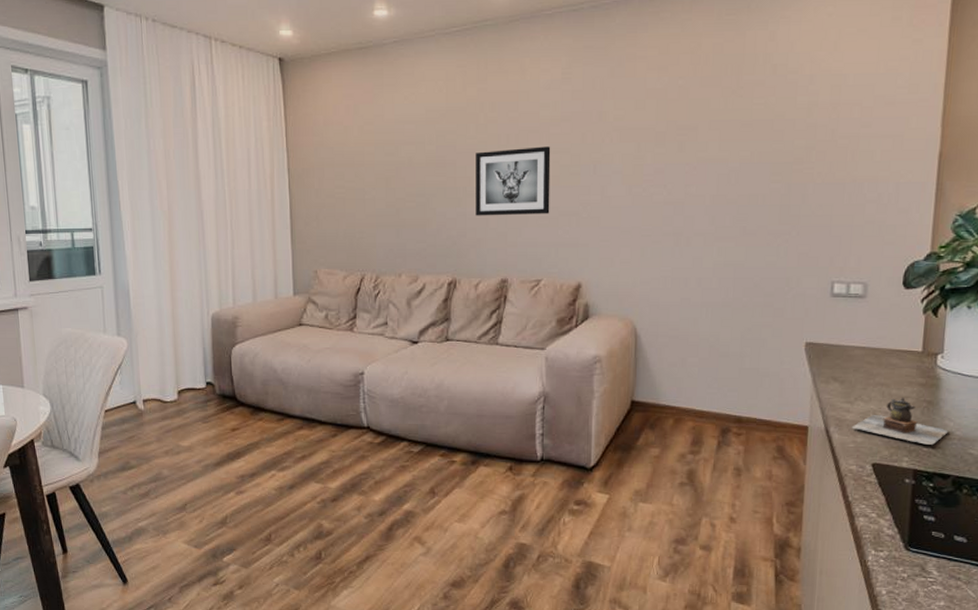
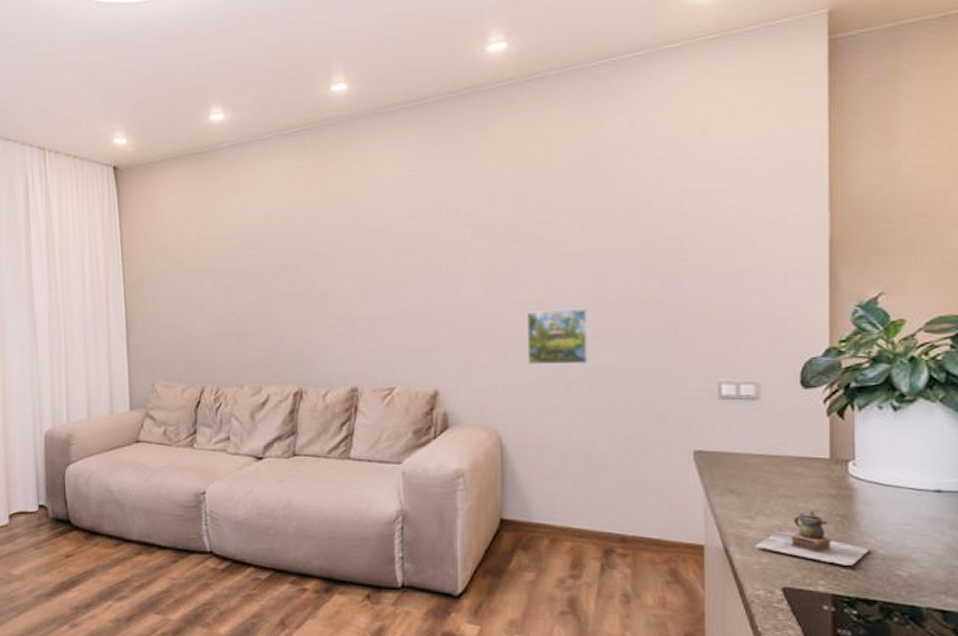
wall art: present [476,146,551,216] -> none [319,246,401,322]
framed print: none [664,210,720,263] -> present [527,308,587,366]

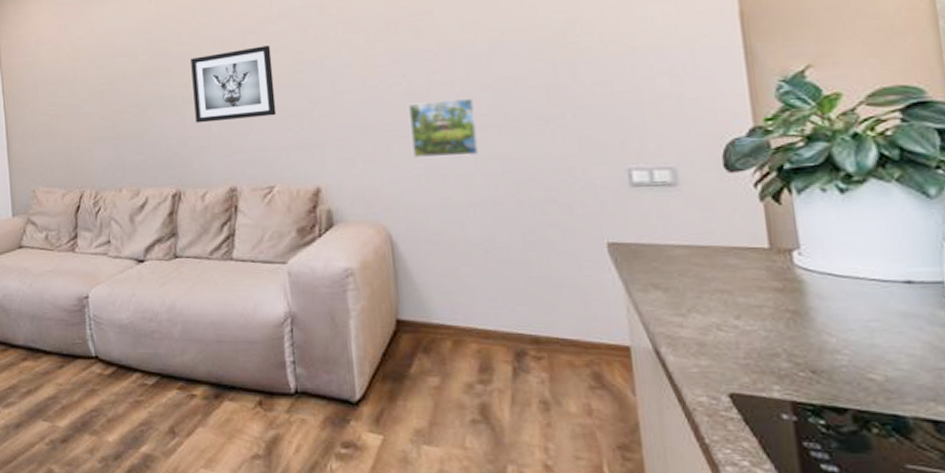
wall art: none [319,246,401,322] -> present [191,45,277,123]
teapot: present [754,510,869,565] -> none [690,306,831,368]

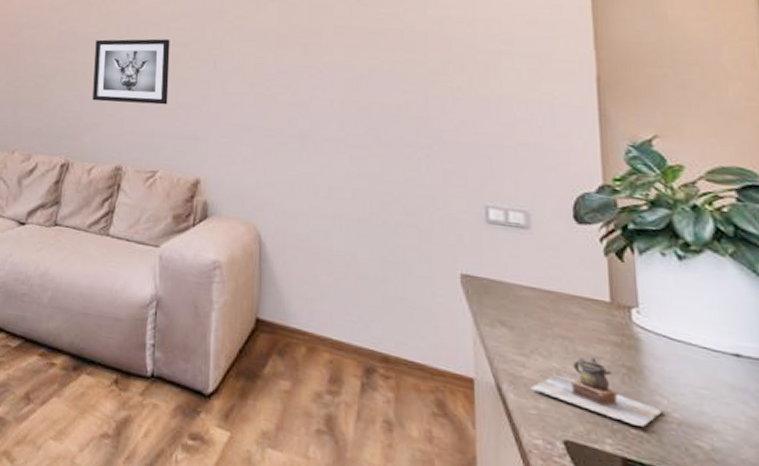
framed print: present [409,97,479,158] -> none [290,113,349,172]
teapot: none [690,306,831,368] -> present [530,356,662,427]

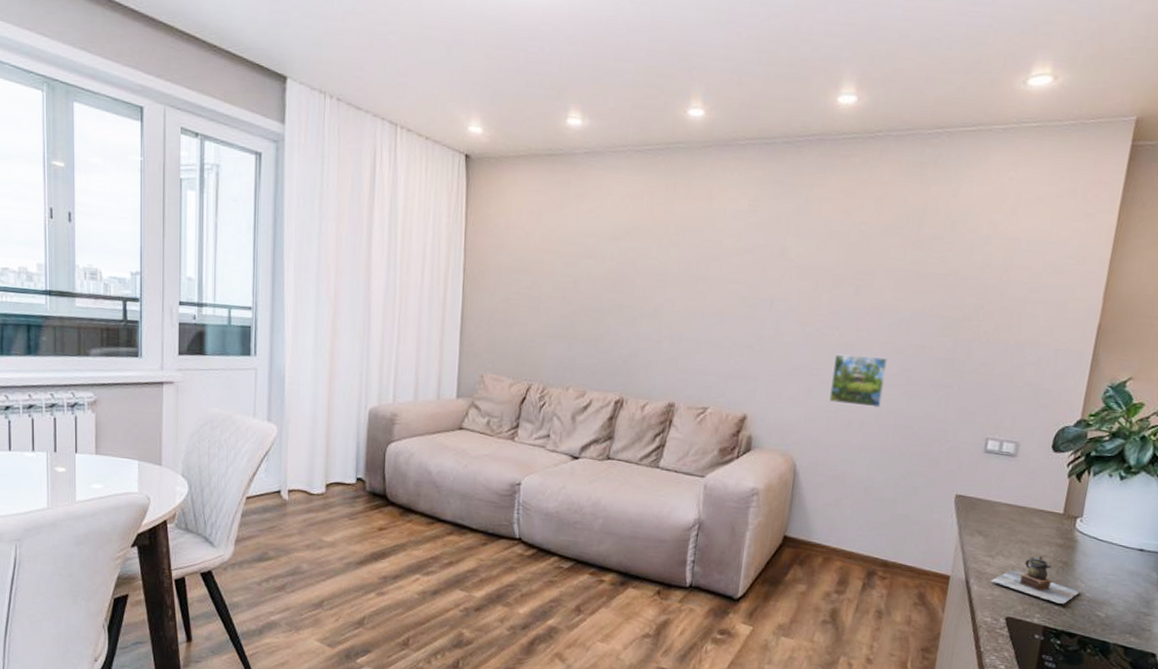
wall art: present [92,39,170,105] -> none [649,273,731,343]
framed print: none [290,113,349,172] -> present [829,354,887,409]

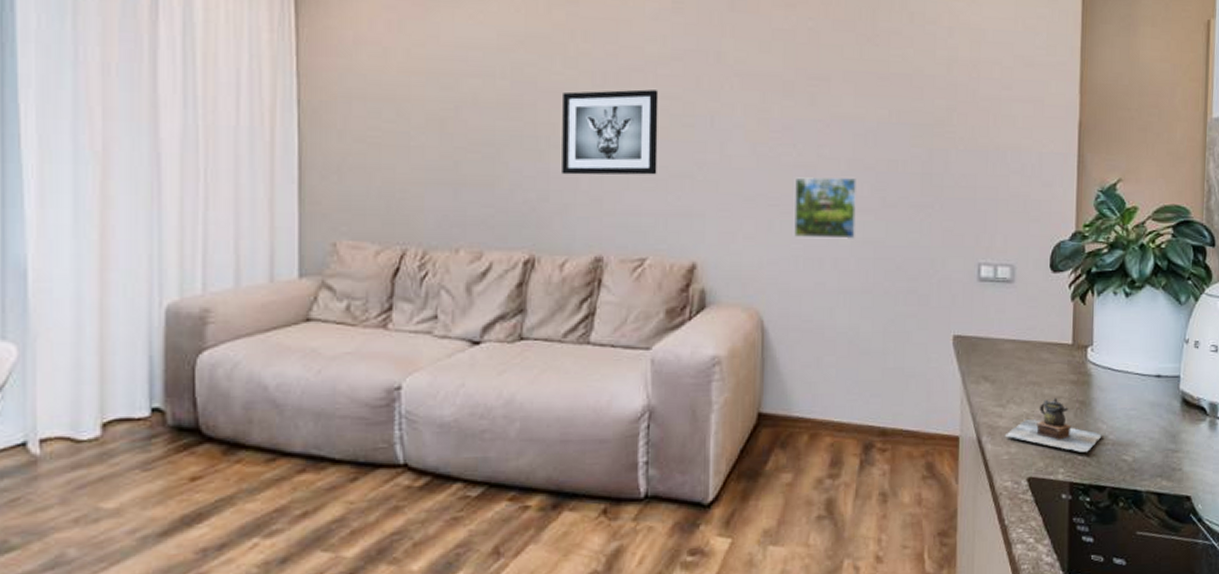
wall art: none [649,273,731,343] -> present [562,89,659,175]

